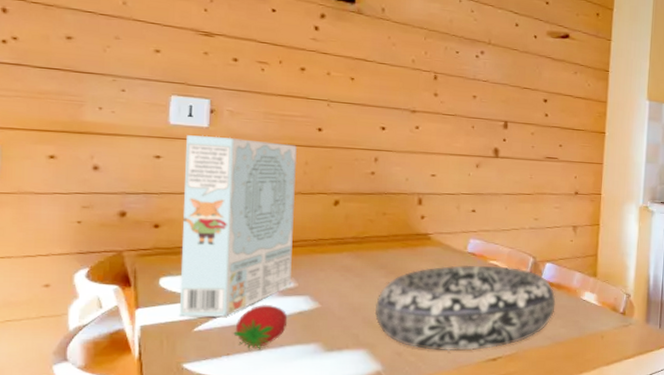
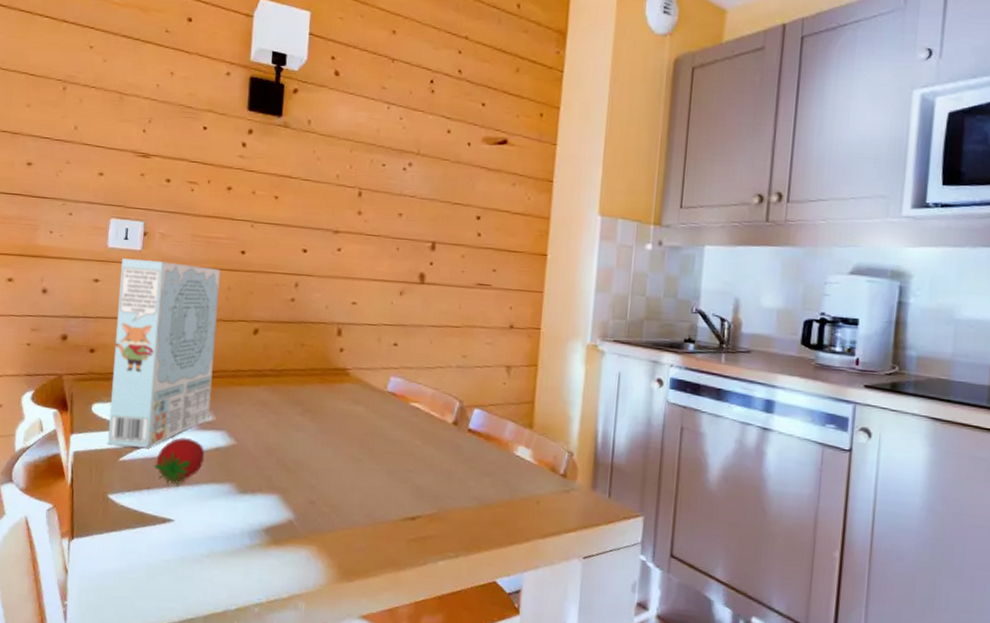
decorative bowl: present [374,265,556,351] -> none [289,406,485,506]

